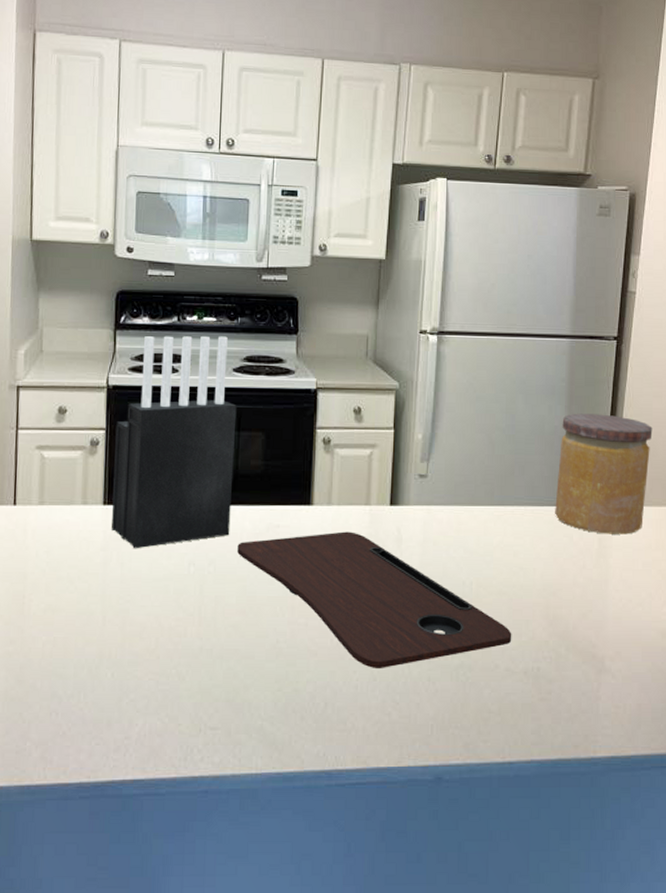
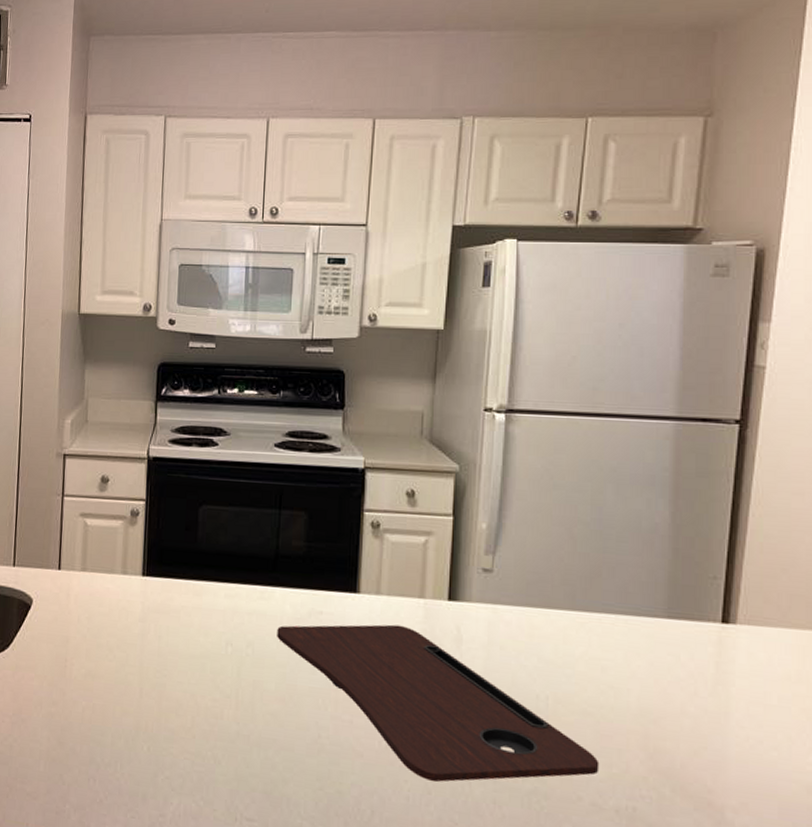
knife block: present [112,335,237,549] -> none [150,408,278,624]
jar: present [555,413,653,535] -> none [656,509,791,660]

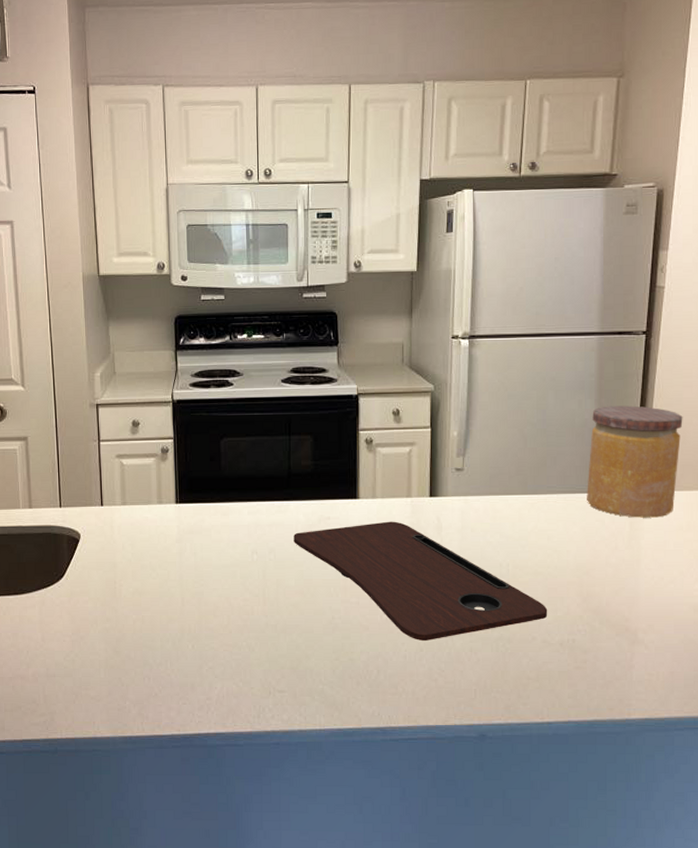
jar: none [656,509,791,660] -> present [587,405,683,518]

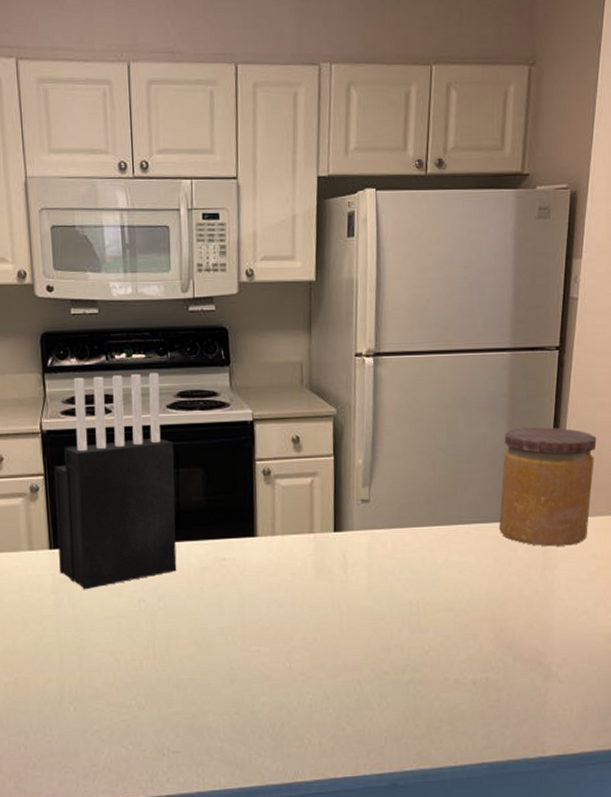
knife block: none [182,351,287,541] -> present [54,372,177,590]
cutting board: present [294,521,548,640] -> none [185,560,460,688]

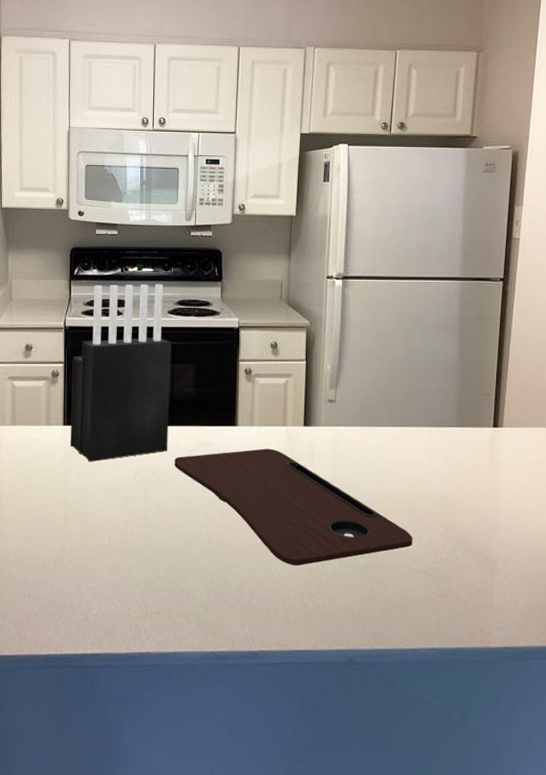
cutting board: none [185,560,460,688] -> present [174,448,413,566]
jar: present [499,427,597,547] -> none [450,346,537,452]

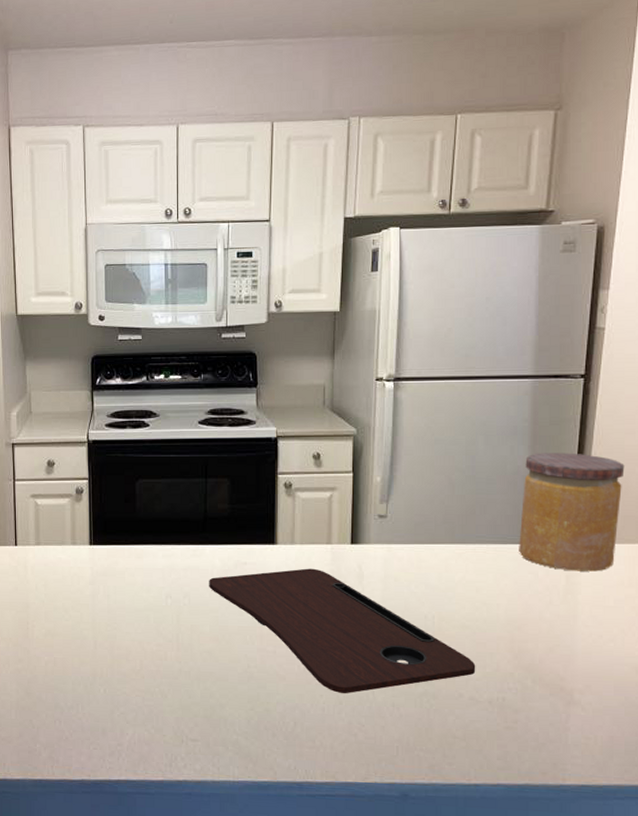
knife block: present [71,284,172,462] -> none [97,392,204,584]
jar: none [450,346,537,452] -> present [519,453,625,572]

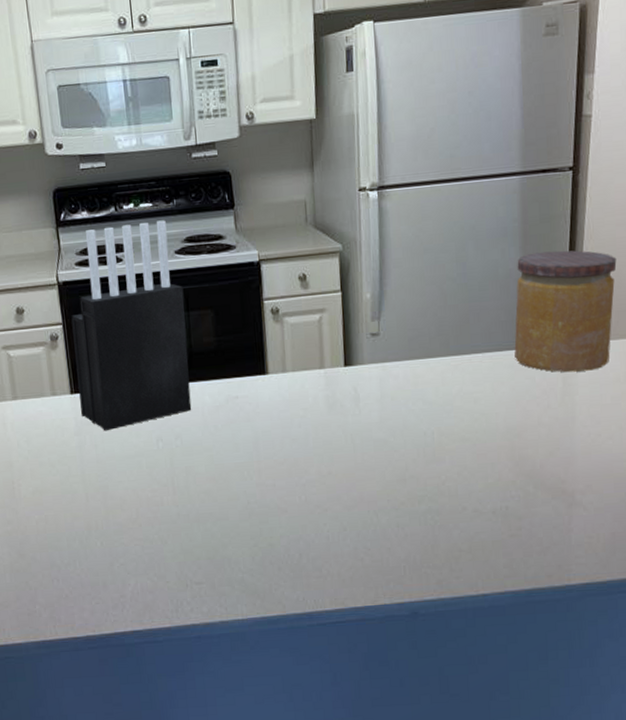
knife block: none [97,392,204,584] -> present [71,220,192,432]
cutting board: present [209,568,476,693] -> none [200,395,478,520]

